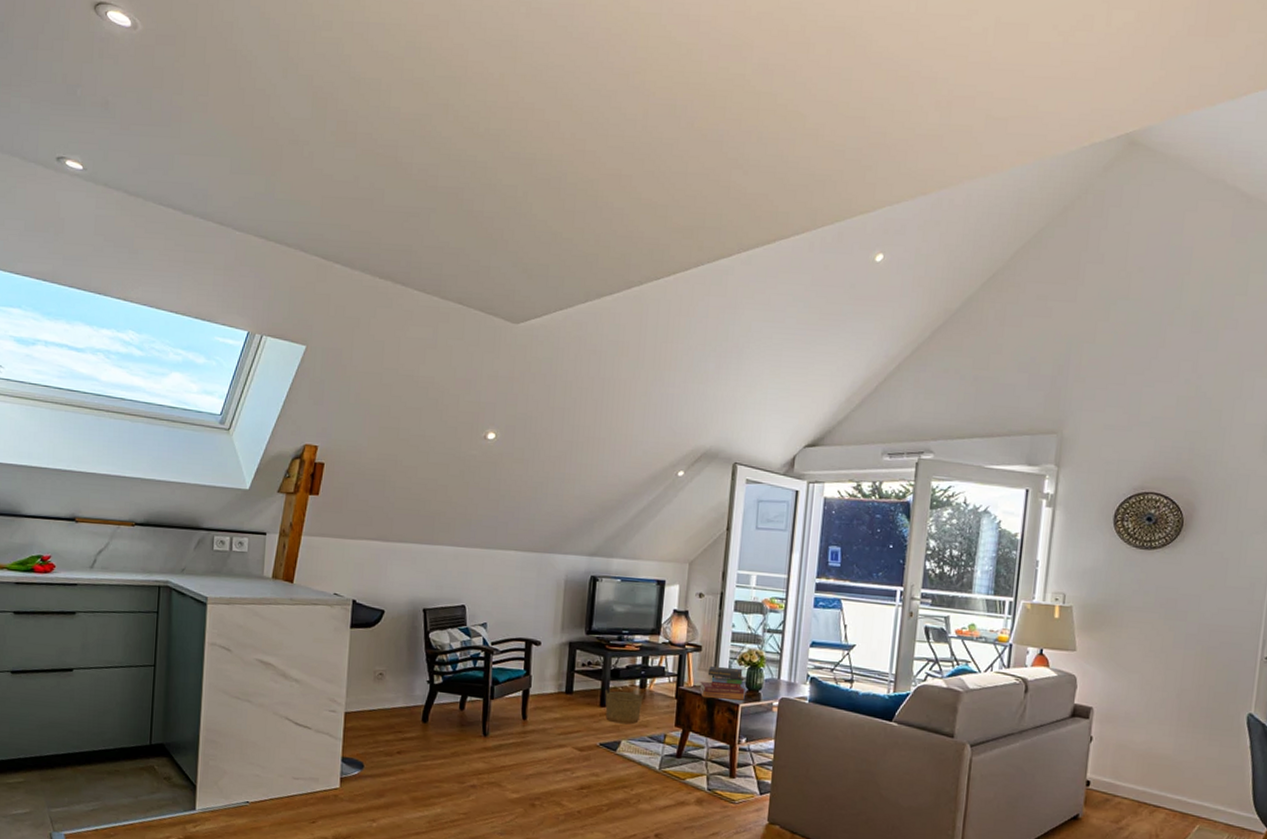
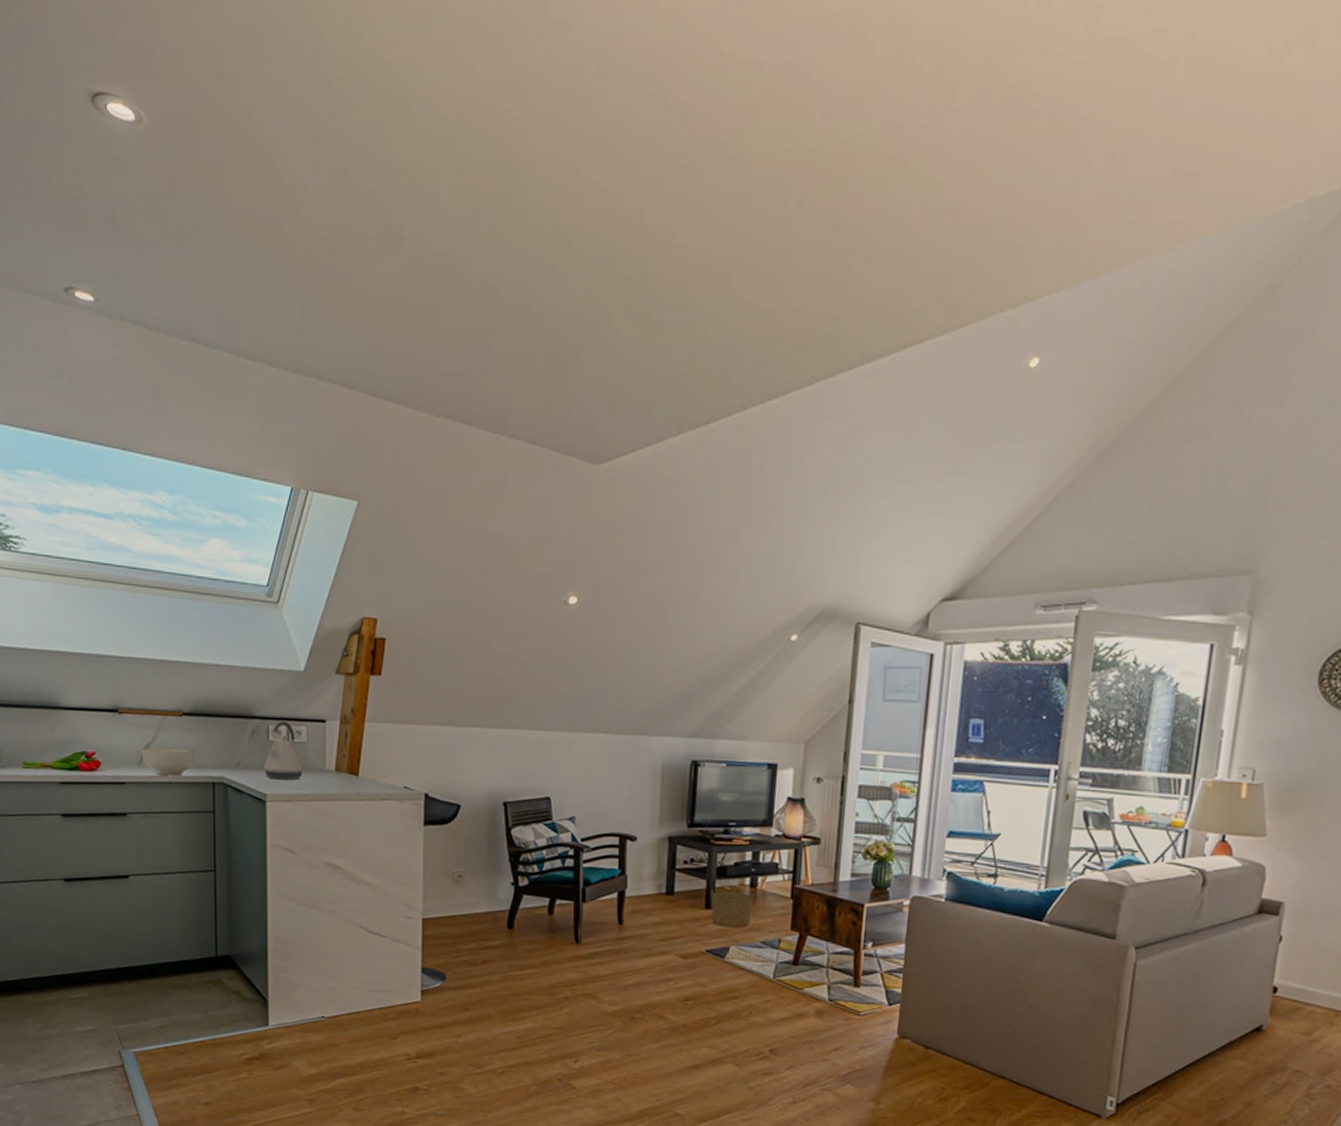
bowl: none [93,553,144,579] -> present [140,747,195,776]
kettle: none [206,533,244,586] -> present [263,721,304,781]
books: present [699,665,745,700] -> none [818,860,871,900]

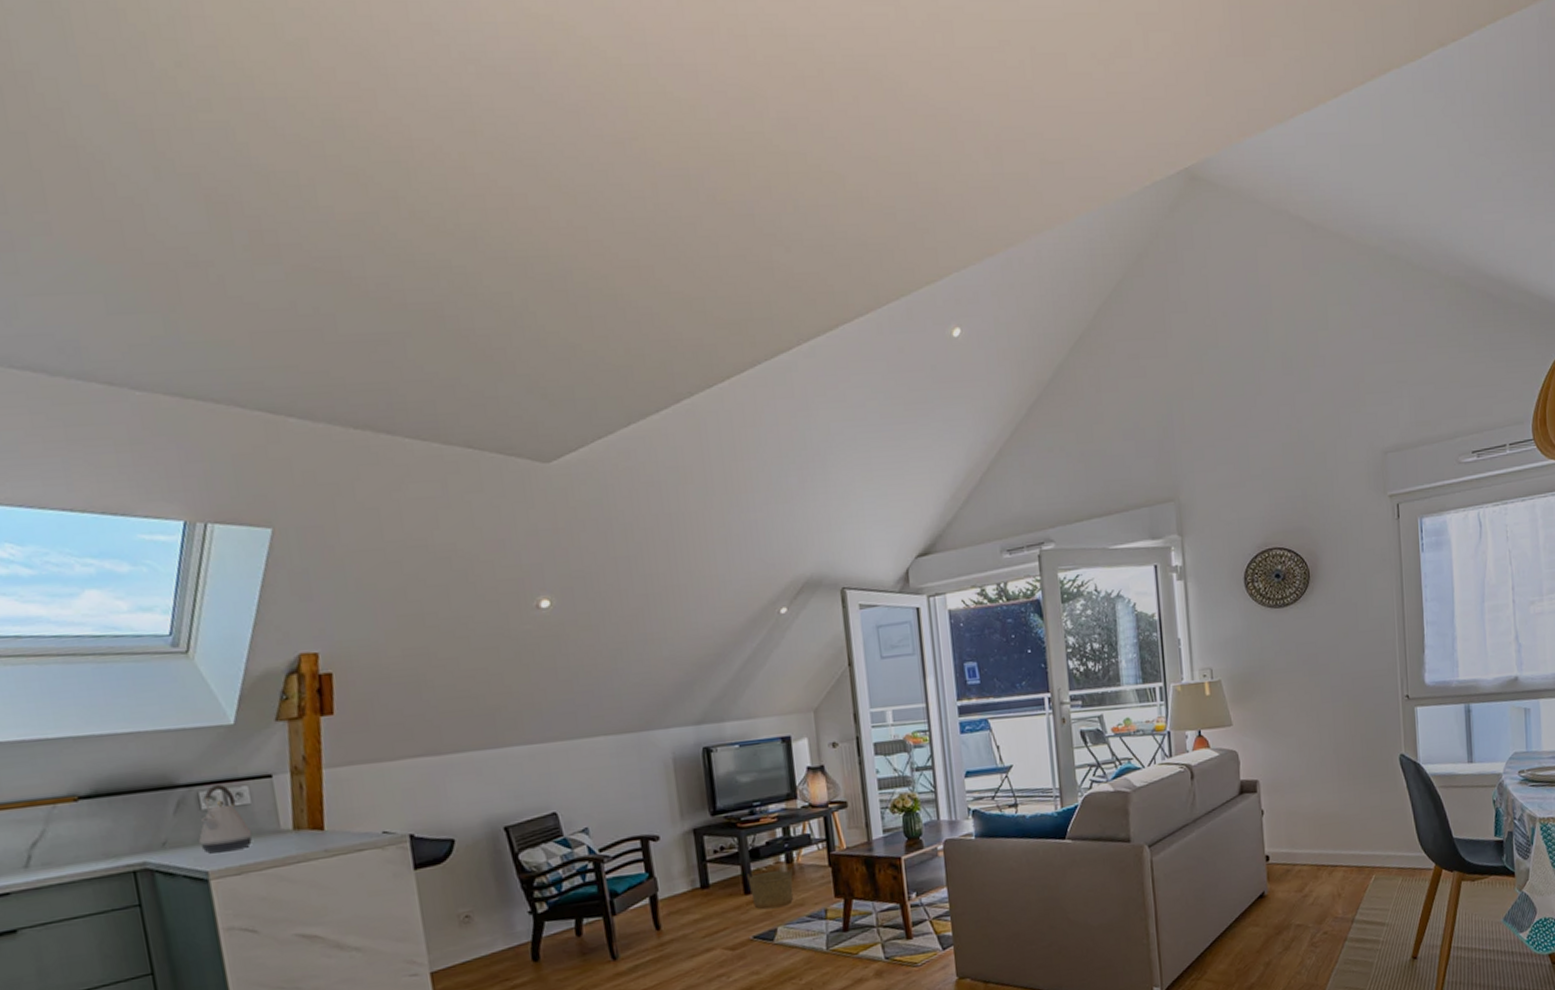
bowl: present [140,747,195,776] -> none [24,837,104,876]

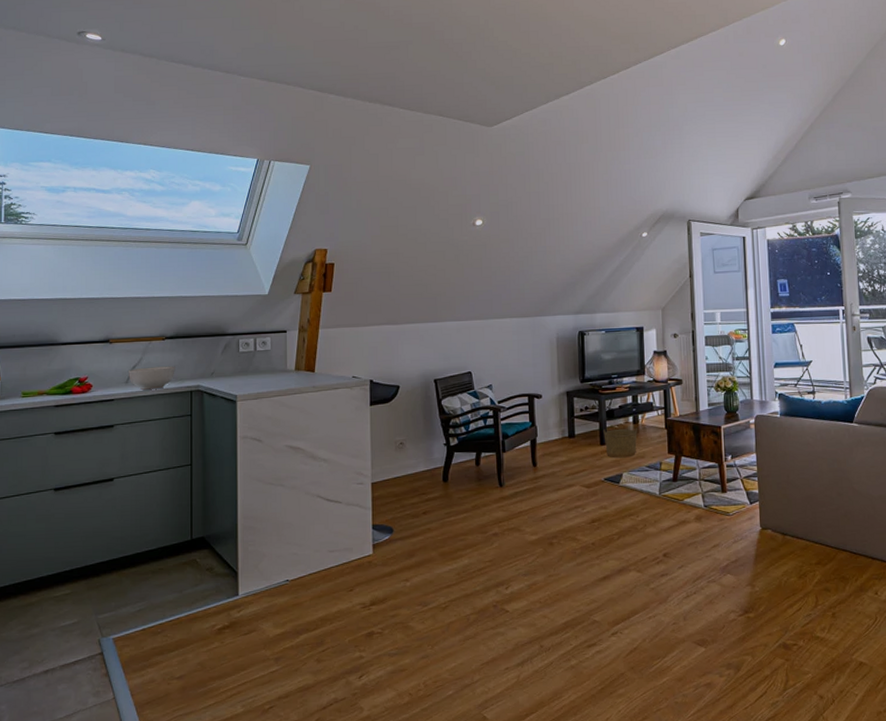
bowl: none [24,837,104,876] -> present [128,366,175,390]
kettle: present [198,784,253,854] -> none [234,335,269,383]

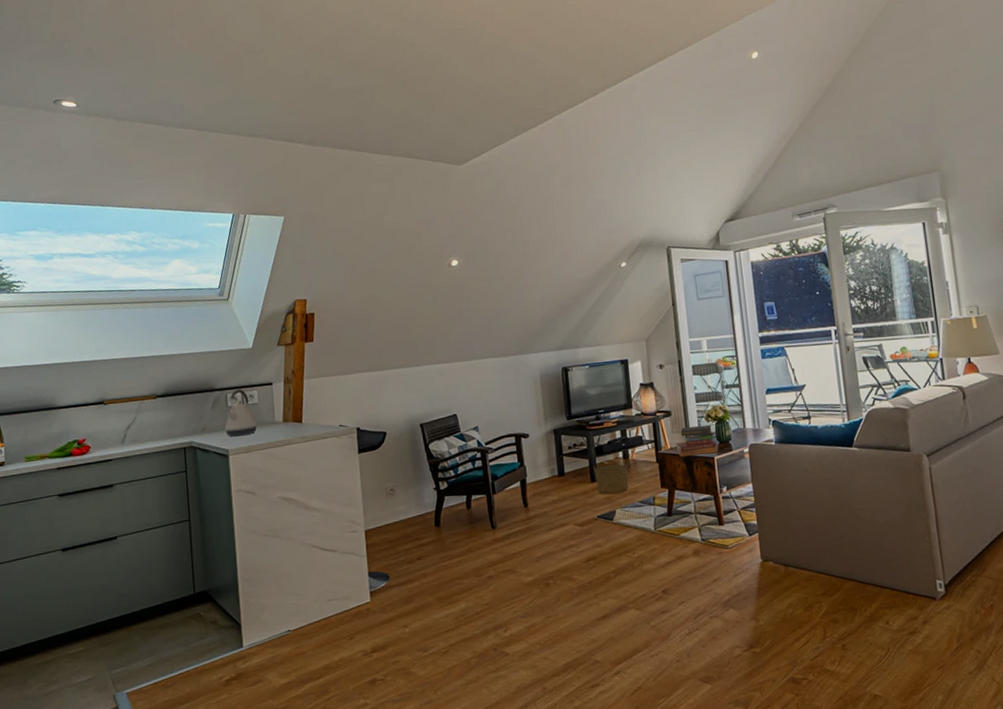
bowl: present [128,366,175,390] -> none [123,423,168,449]
kettle: none [234,335,269,383] -> present [224,389,258,437]
books: none [685,394,725,425] -> present [675,424,718,458]

